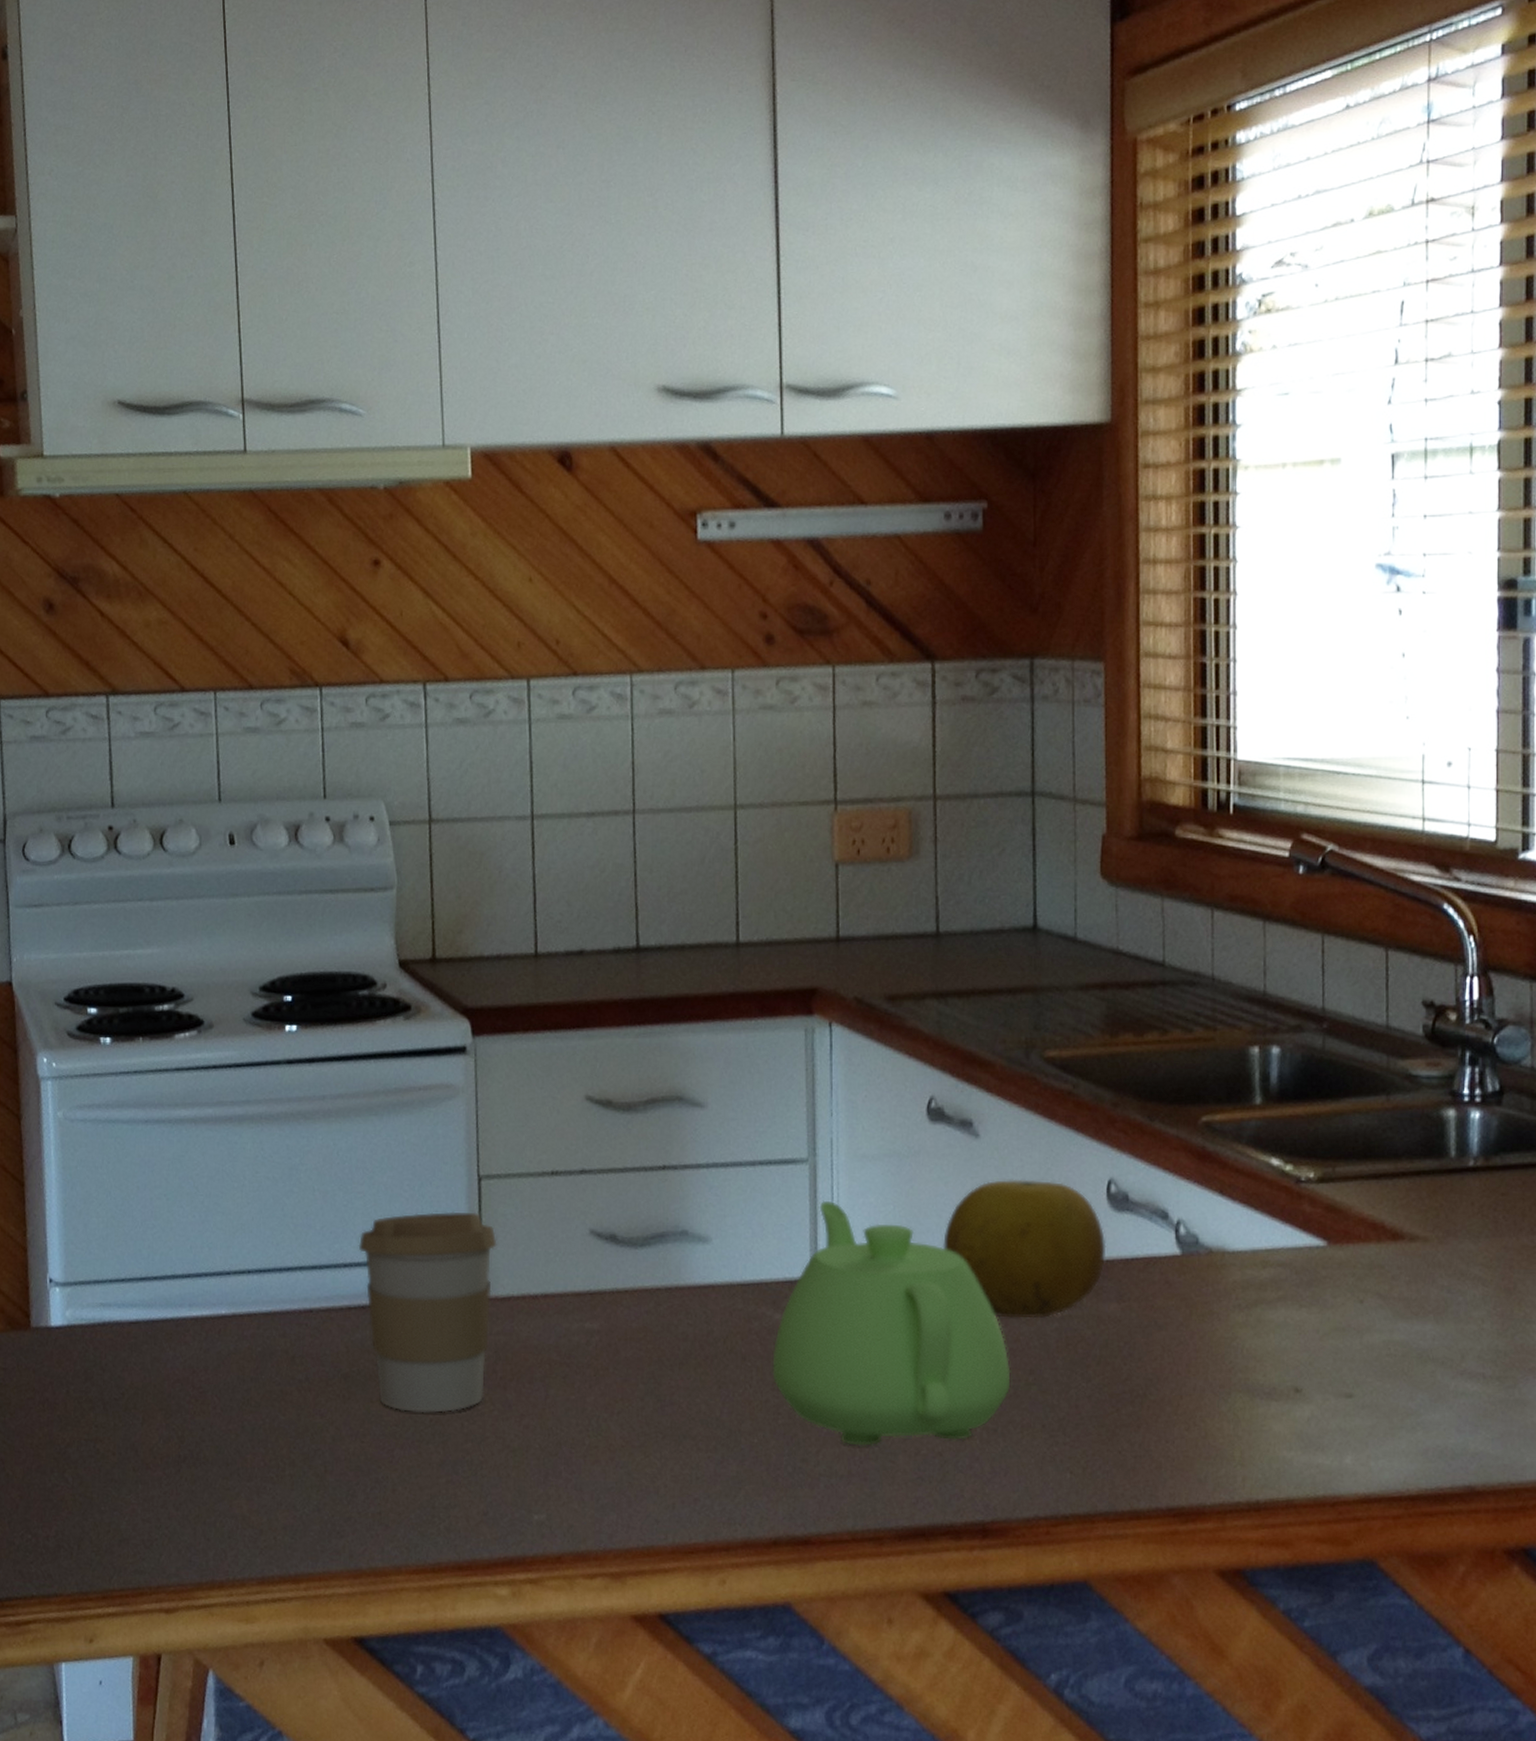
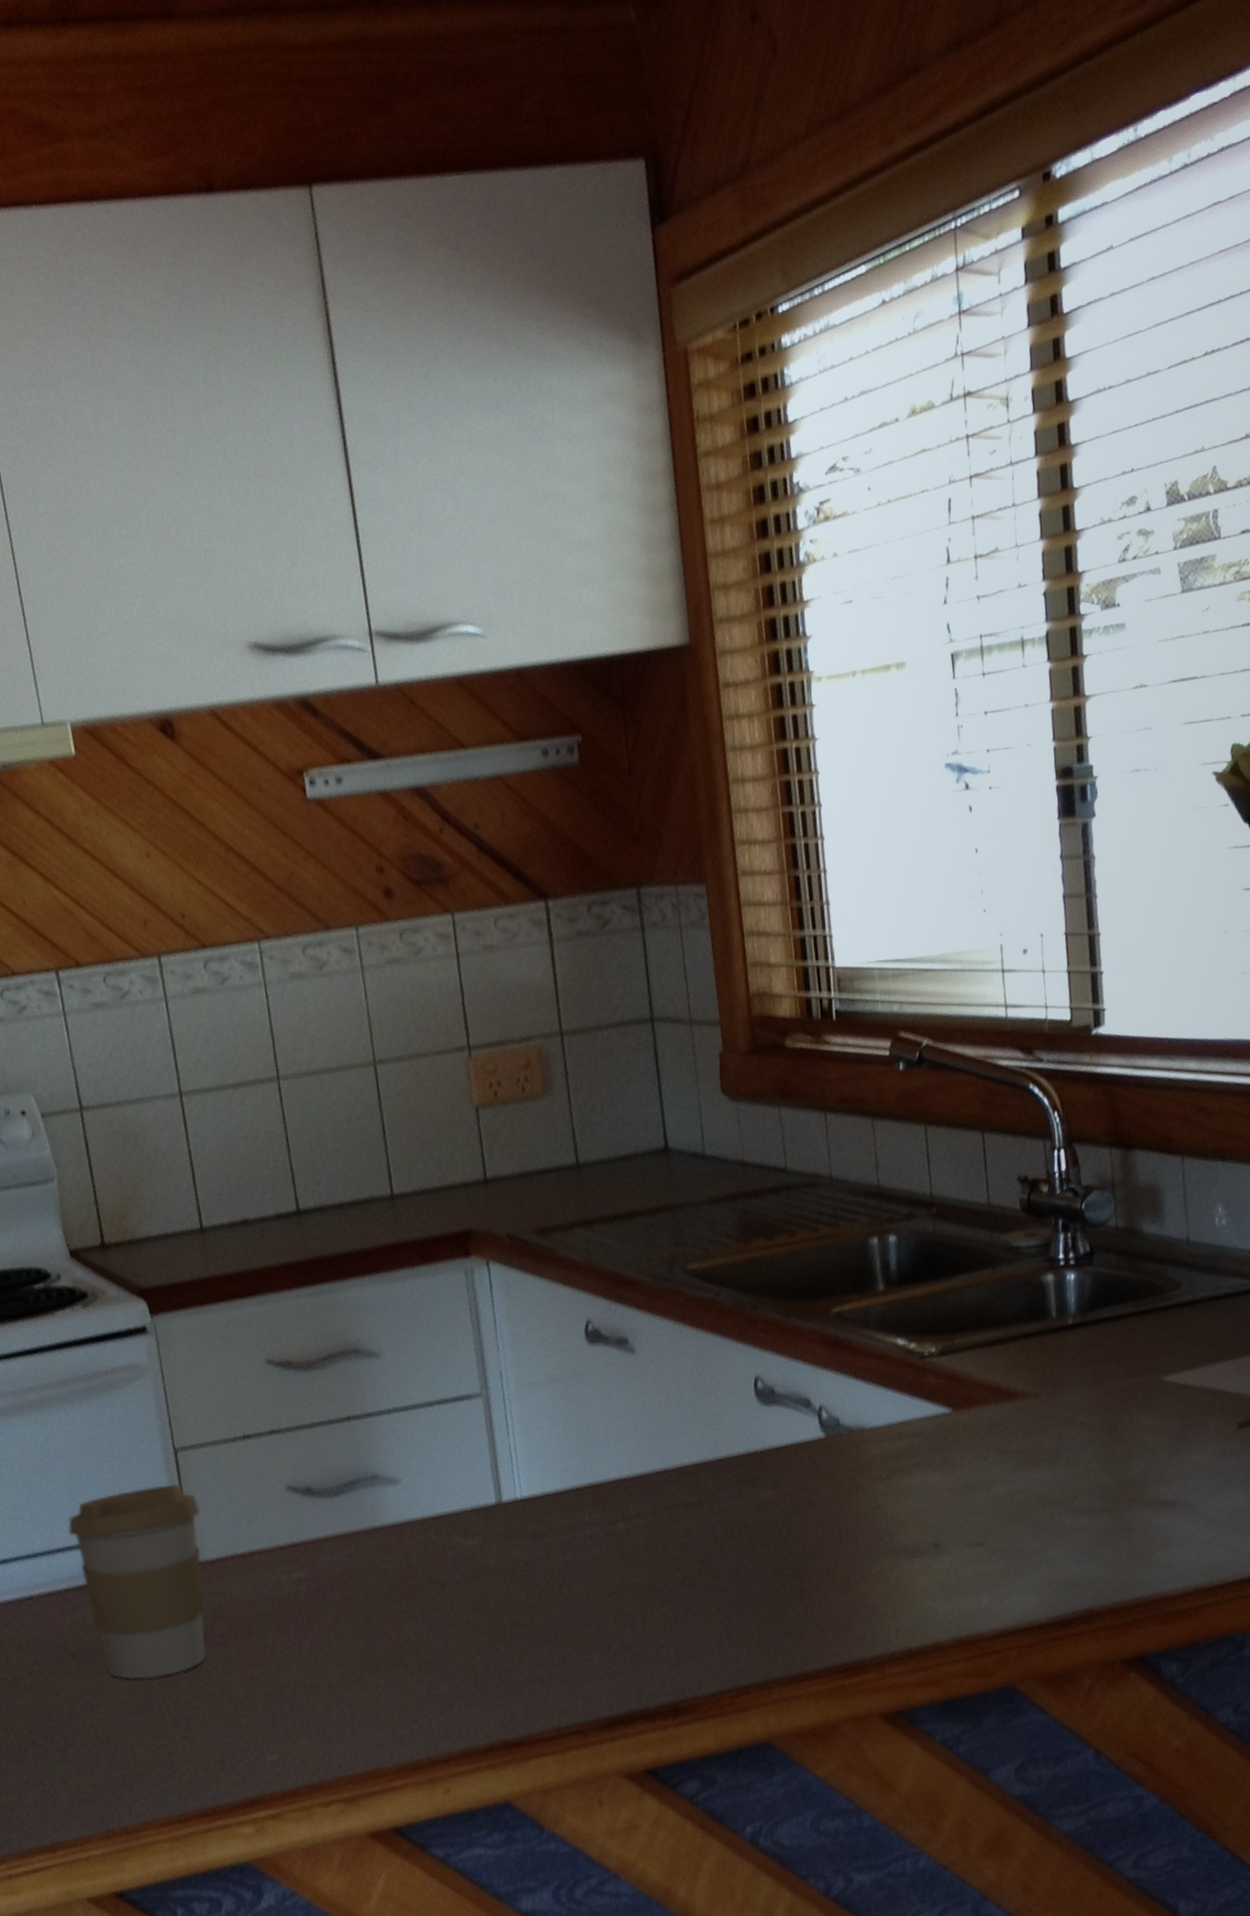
teapot: present [772,1200,1011,1446] -> none [468,1429,686,1652]
fruit: present [942,1179,1107,1319] -> none [611,1385,760,1517]

